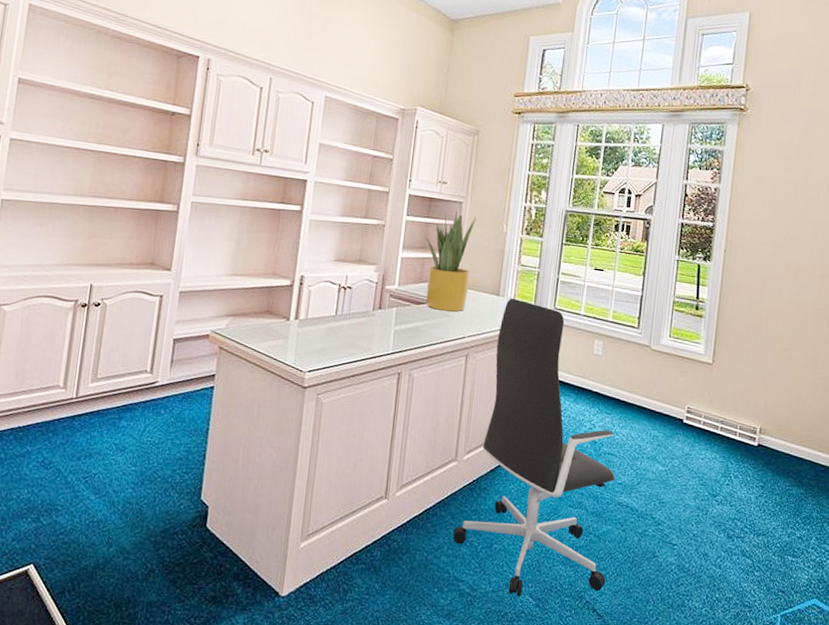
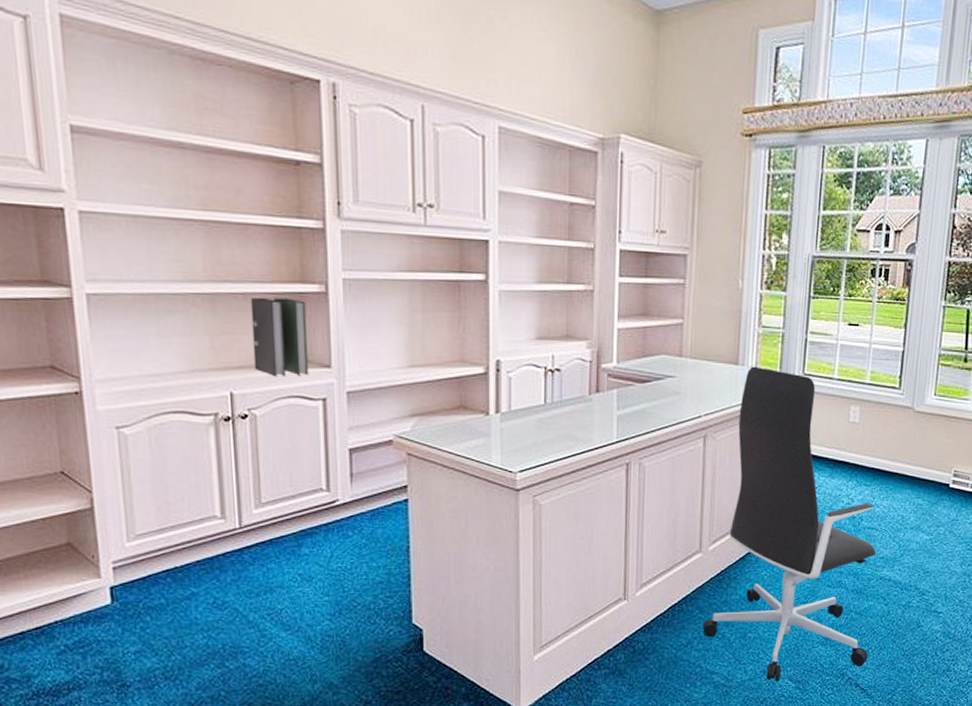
binder: none [112,211,161,275] -> present [250,297,309,377]
planter: present [425,209,477,312] -> none [645,264,706,388]

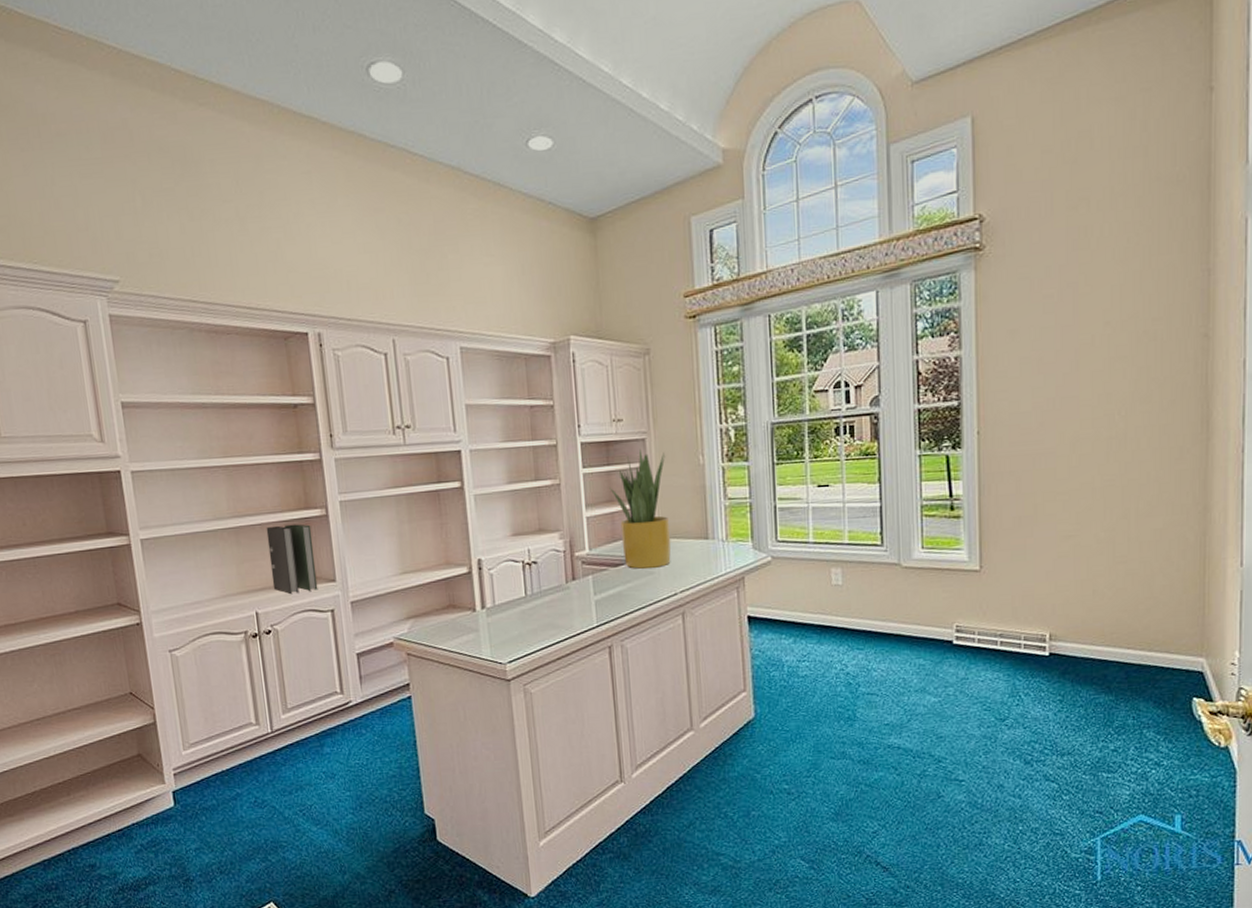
planter: none [645,264,706,388] -> present [609,448,672,569]
office chair: present [702,366,877,682] -> none [703,538,886,862]

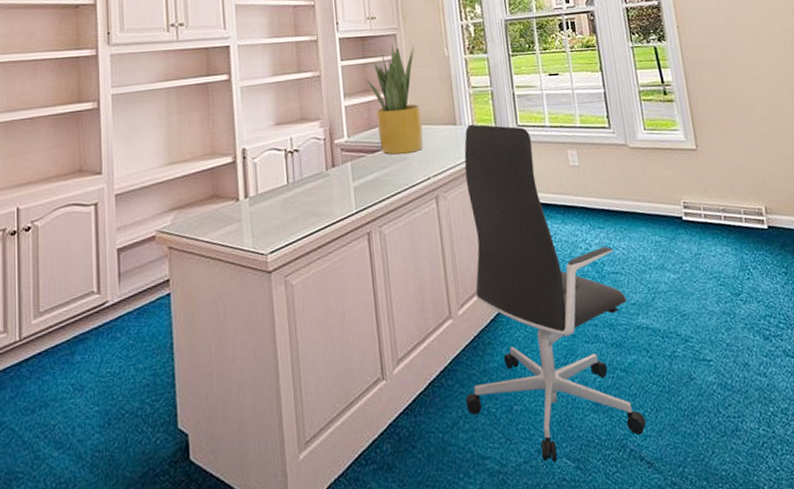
binder: present [266,524,318,595] -> none [36,117,83,189]
office chair: none [703,538,886,862] -> present [464,124,647,463]

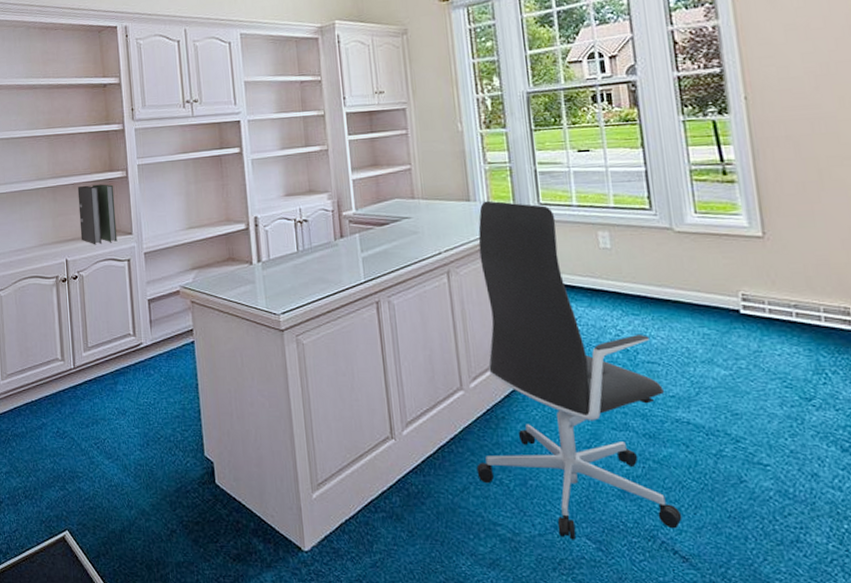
binder: none [36,117,83,189] -> present [77,184,118,245]
planter: present [365,43,423,155] -> none [373,117,434,228]

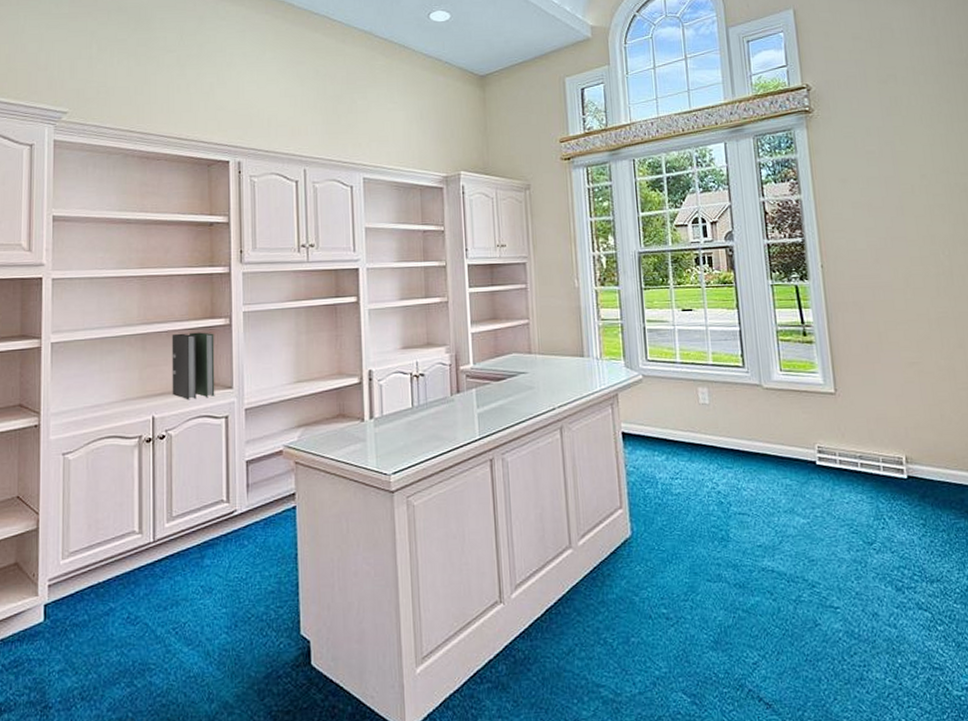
office chair: present [476,200,683,540] -> none [582,356,767,696]

